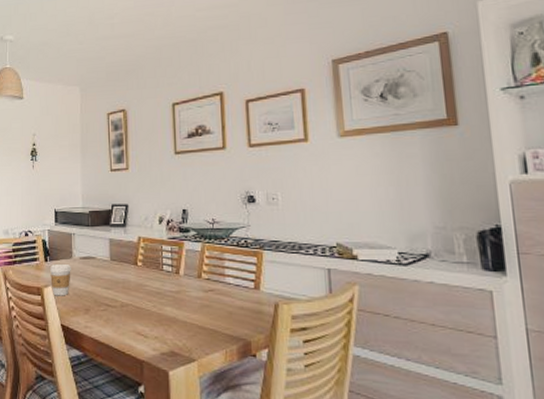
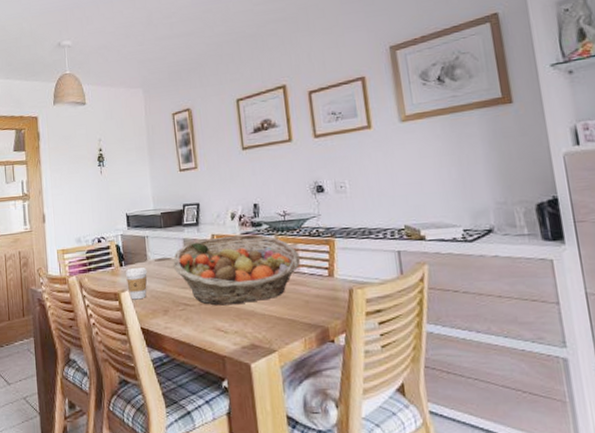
fruit basket: none [97,239,226,310] -> present [173,234,300,306]

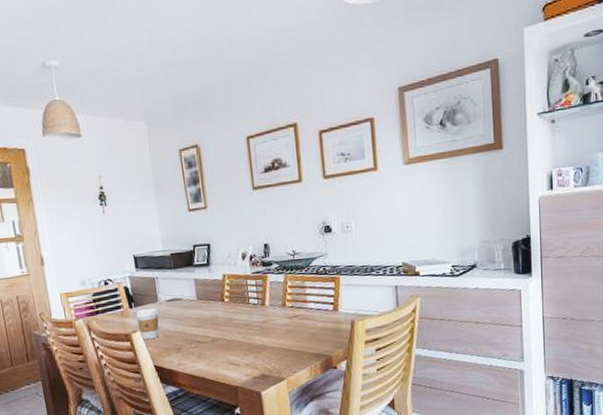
fruit basket: present [173,234,300,306] -> none [184,273,308,341]

